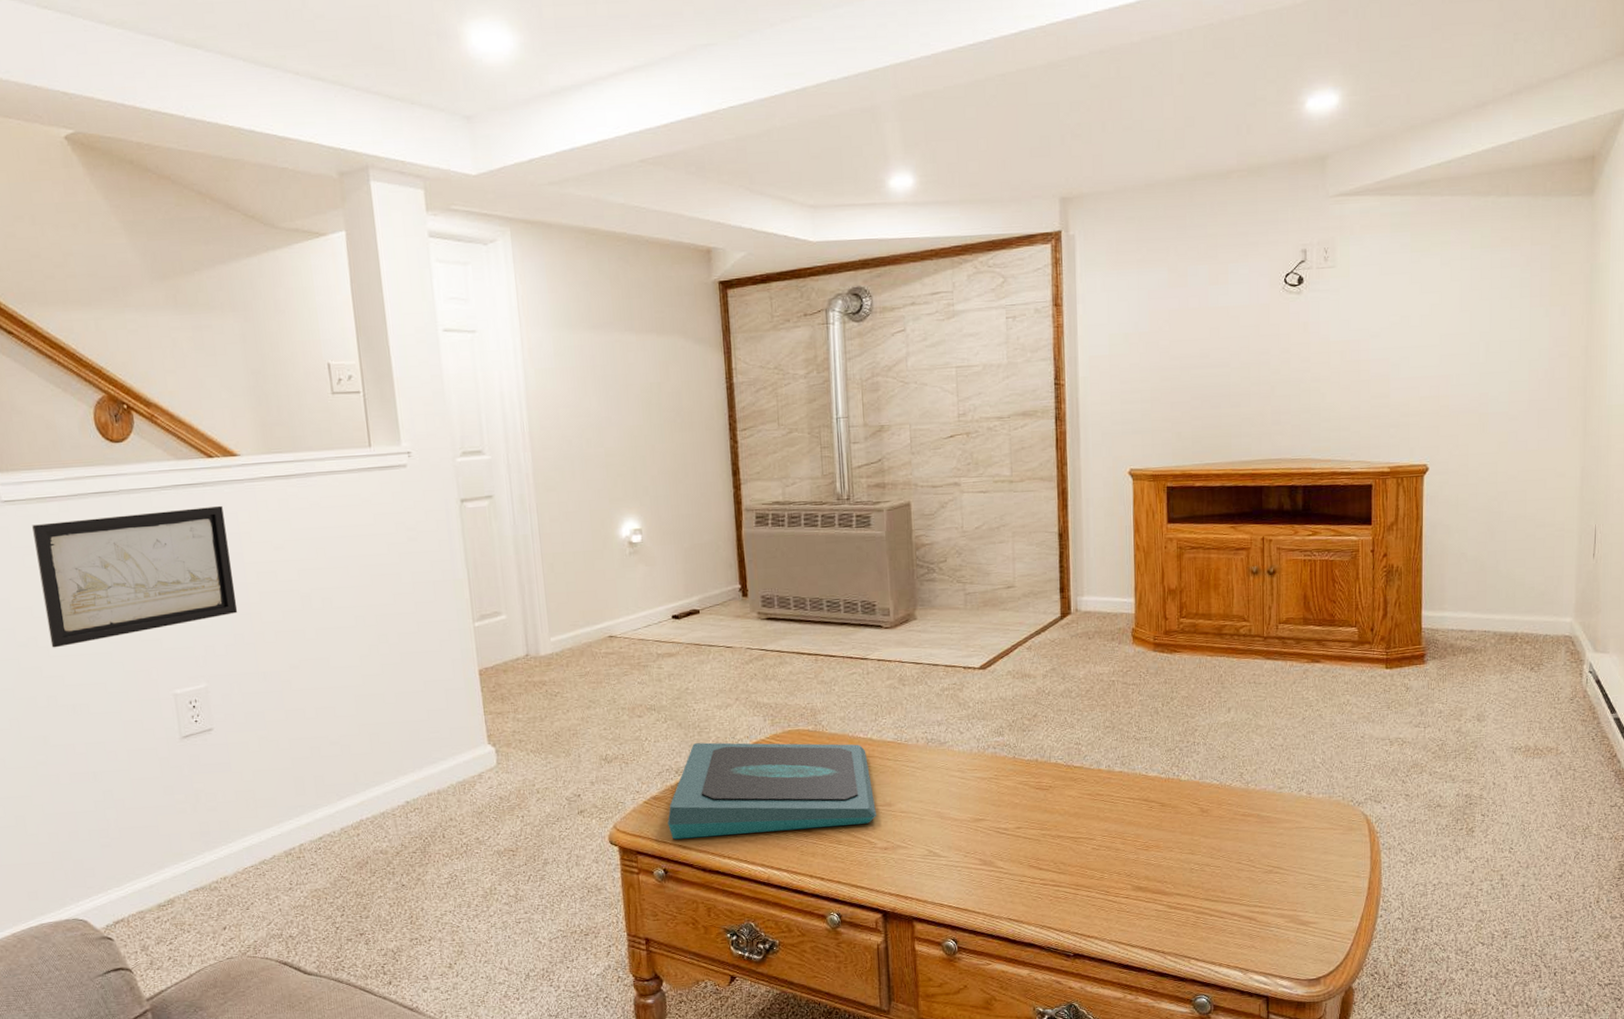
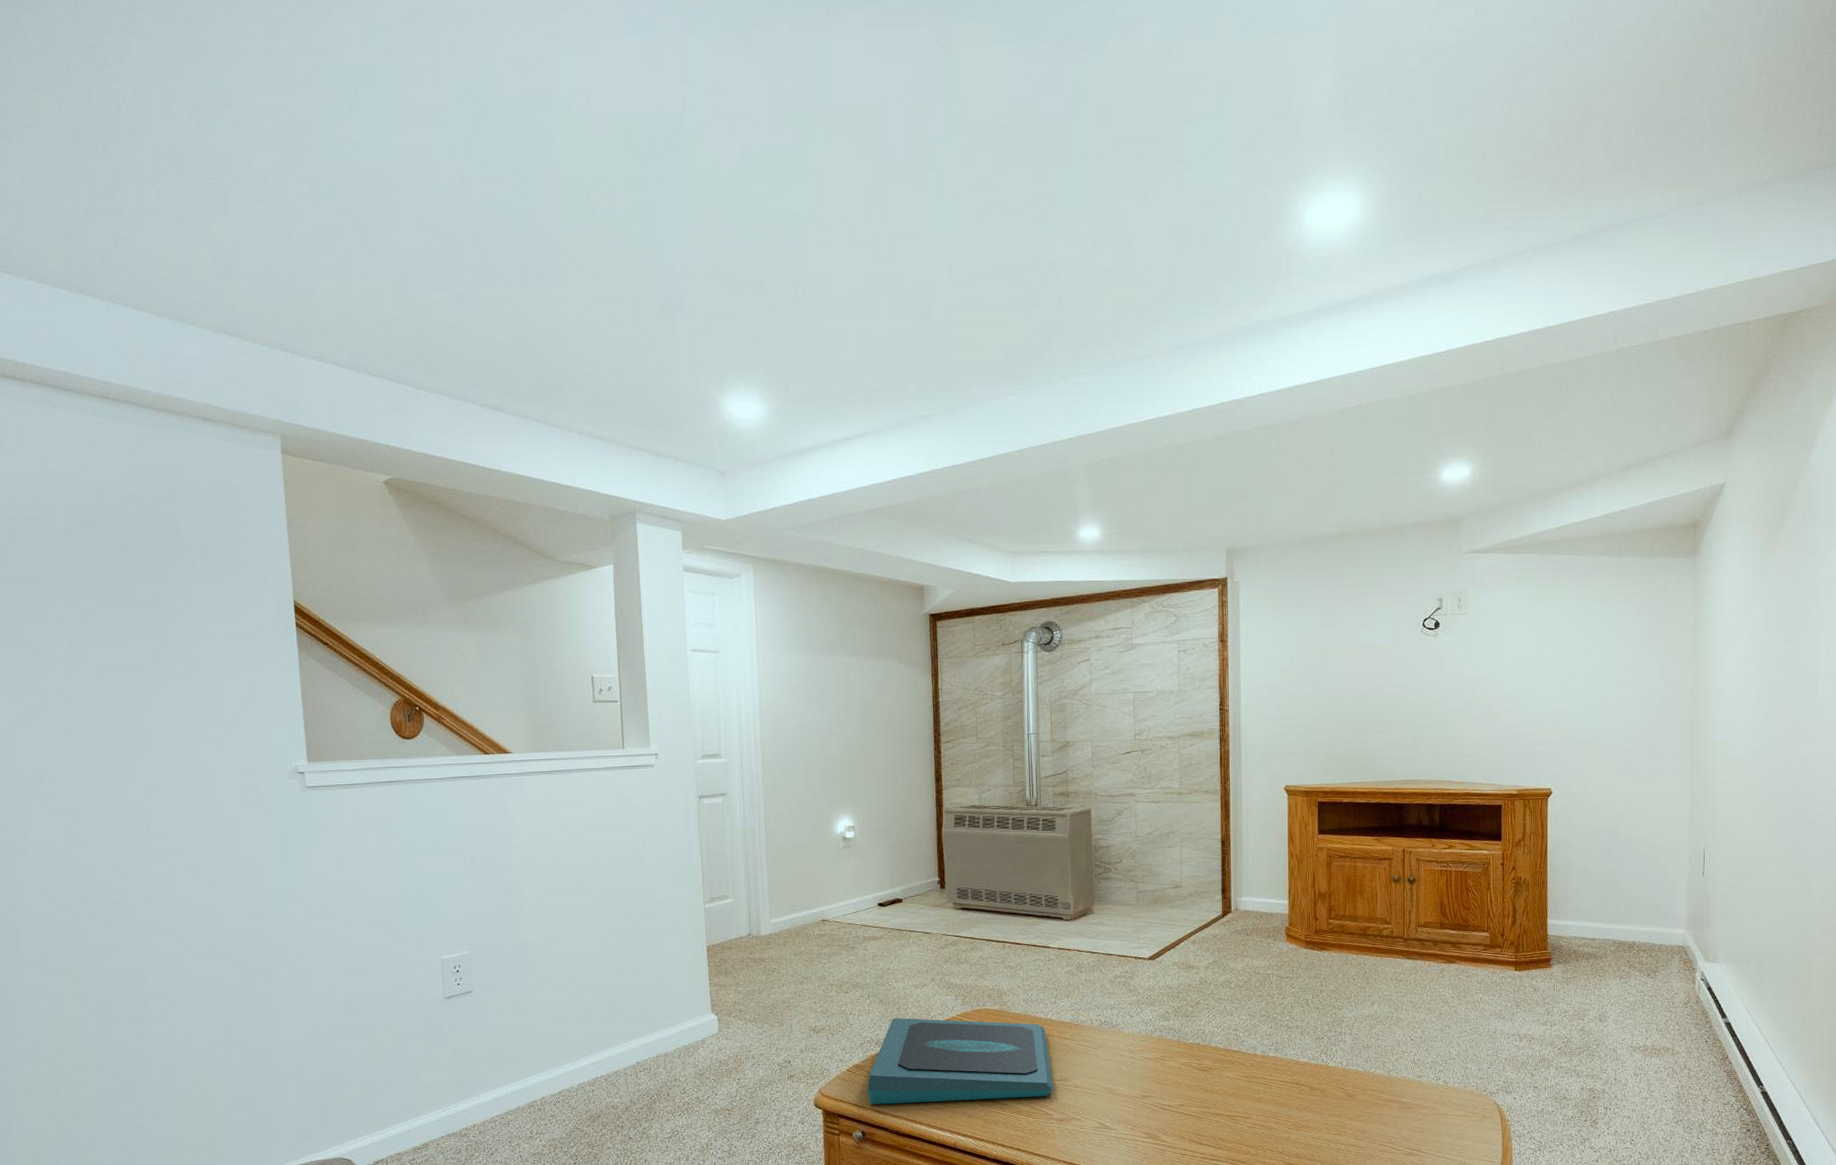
wall art: present [32,505,238,648] -> none [331,795,501,916]

